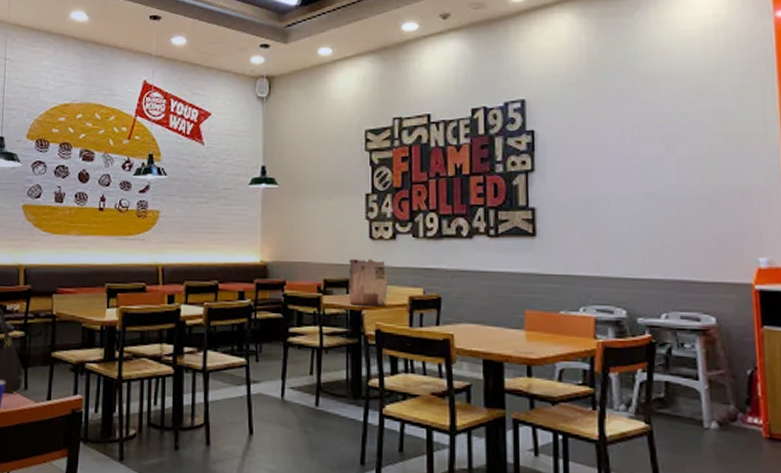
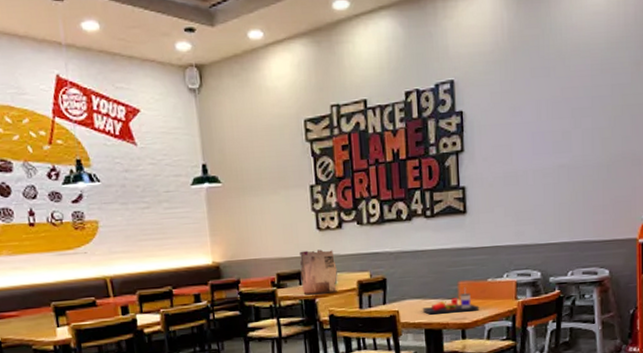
food tray: none [481,317,550,346] -> present [422,287,480,315]

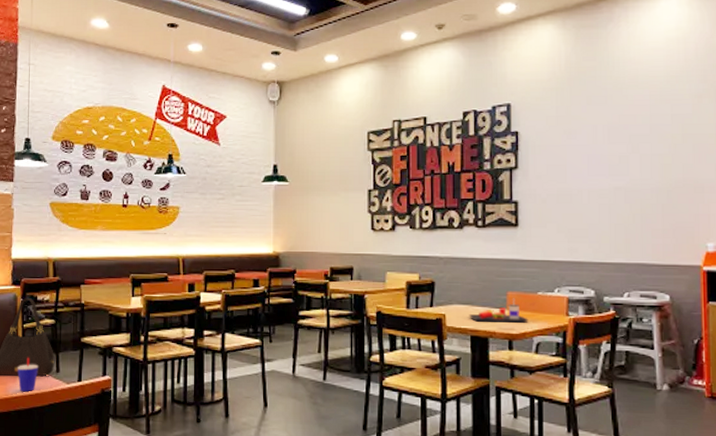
paper bag: present [299,249,337,295] -> none [352,248,387,291]

